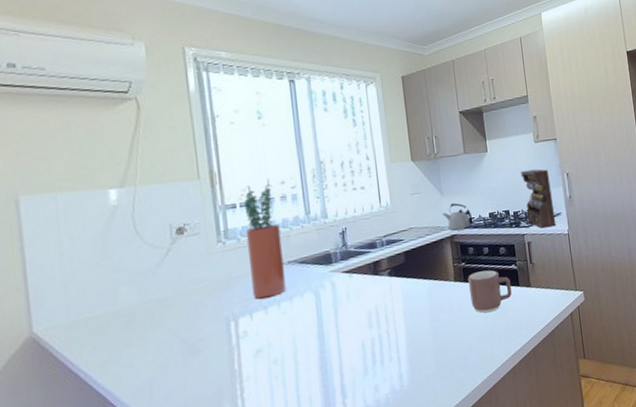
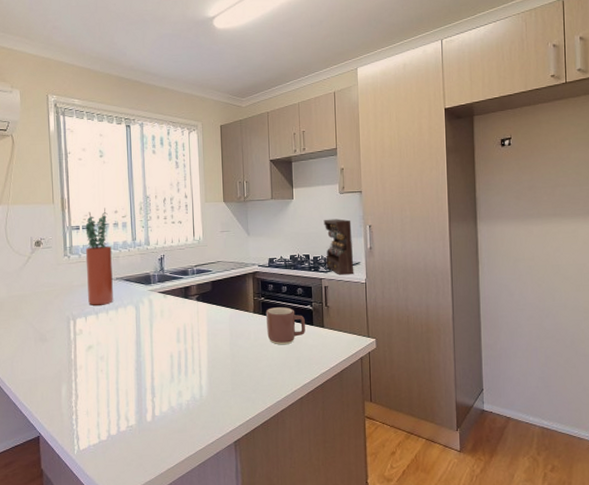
kettle: present [442,203,474,231] -> none [247,243,275,269]

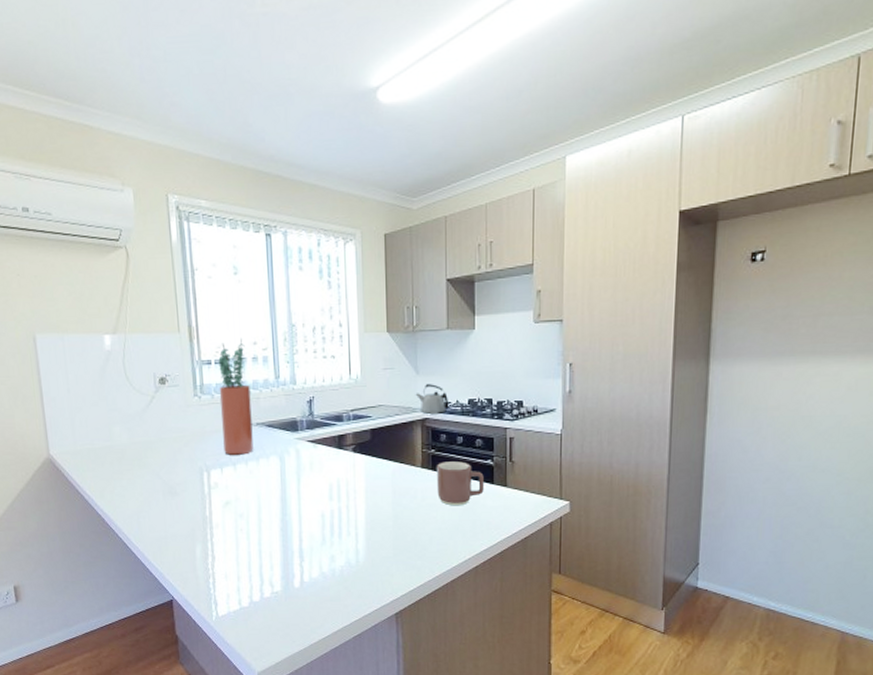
kettle: none [247,243,275,269] -> present [415,384,449,415]
spice rack: present [323,219,354,275] -> none [512,354,548,424]

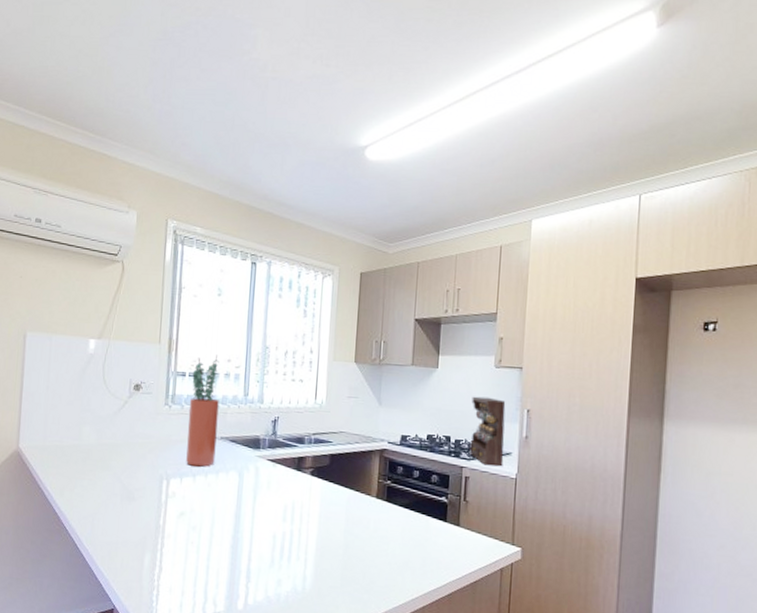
kettle: present [415,384,449,415] -> none [376,416,409,447]
mug: present [436,461,484,506] -> none [390,494,437,541]
spice rack: none [512,354,548,424] -> present [470,396,506,467]

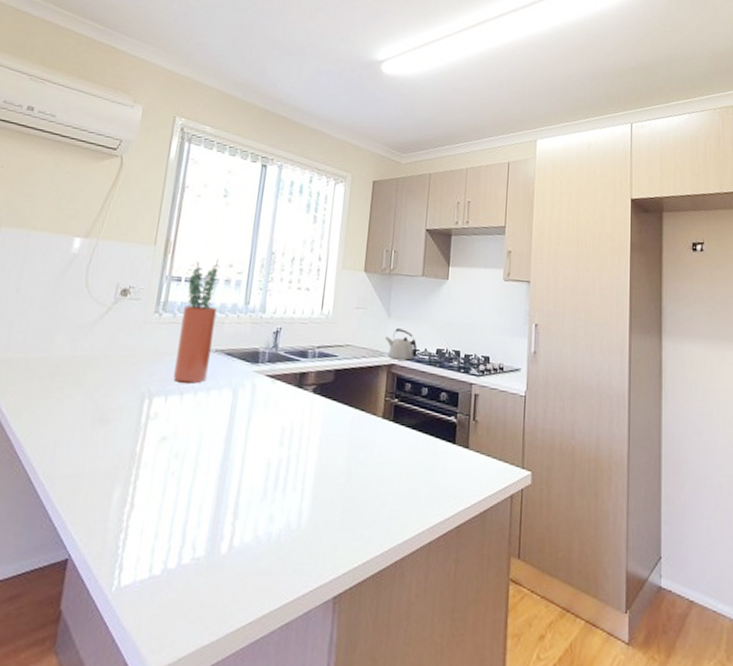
kettle: none [376,416,409,447] -> present [384,328,418,362]
spice rack: present [470,396,506,467] -> none [479,309,515,384]

